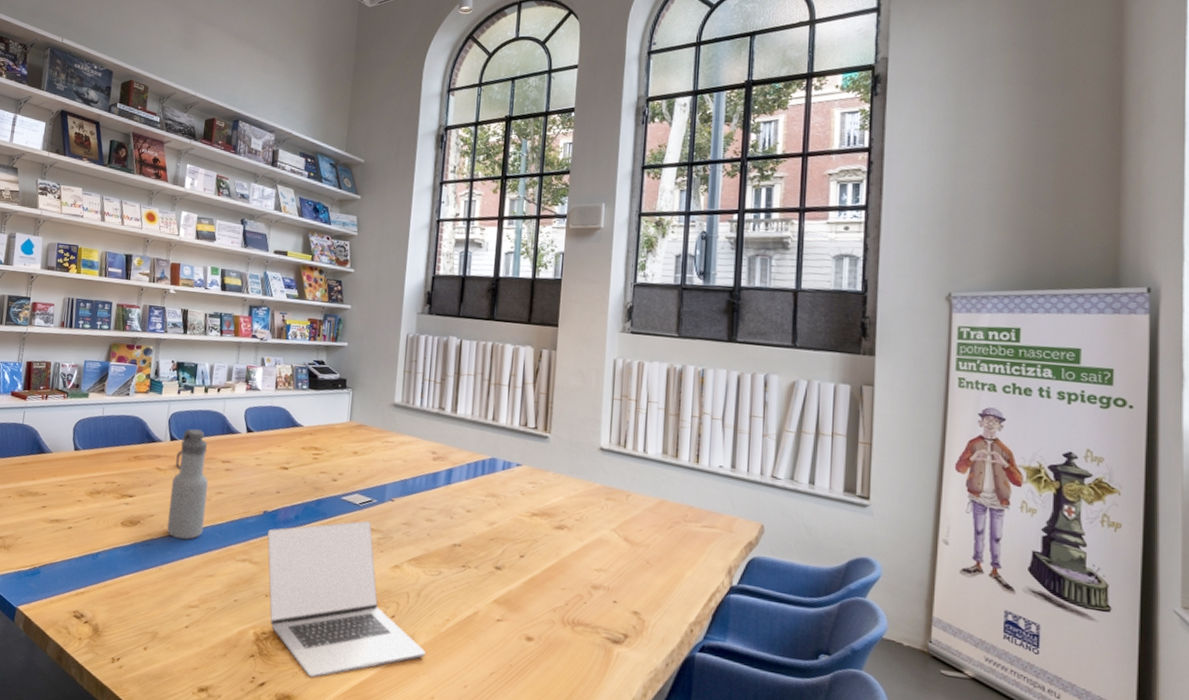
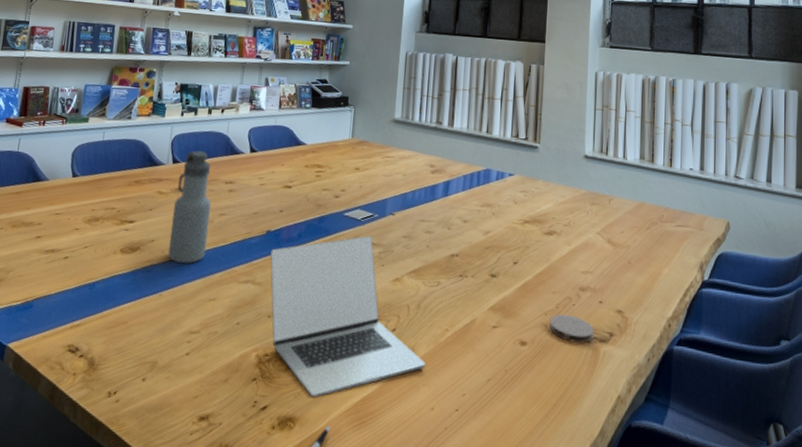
coaster: none [558,611,607,643] -> present [549,314,594,344]

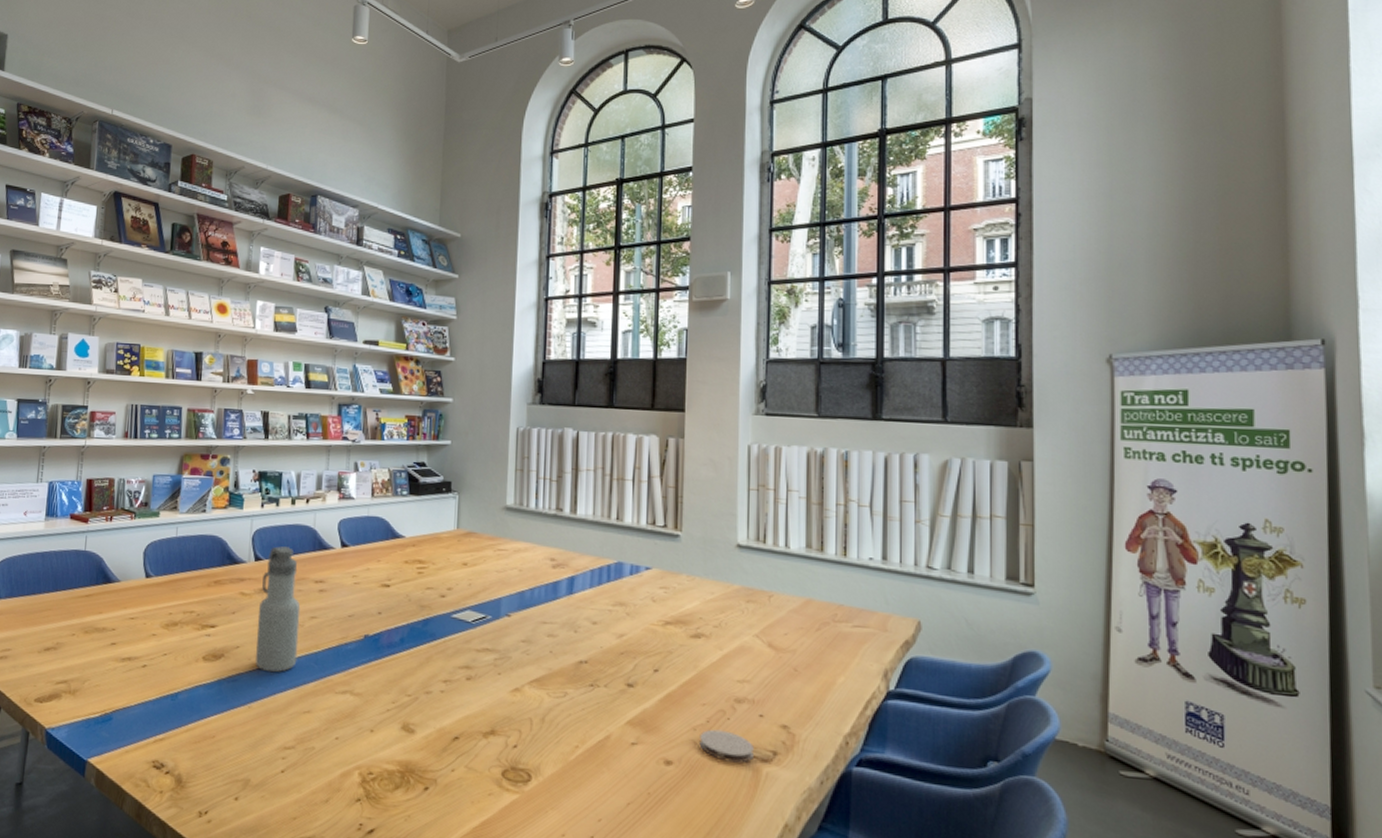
laptop: present [270,236,426,398] -> none [370,640,553,821]

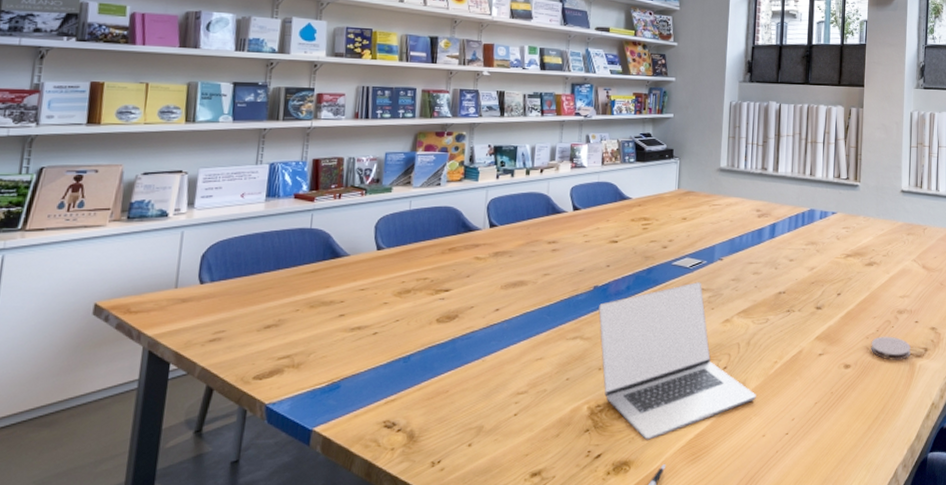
water bottle: present [255,545,301,673] -> none [489,212,534,327]
laptop: none [370,640,553,821] -> present [598,282,756,440]

